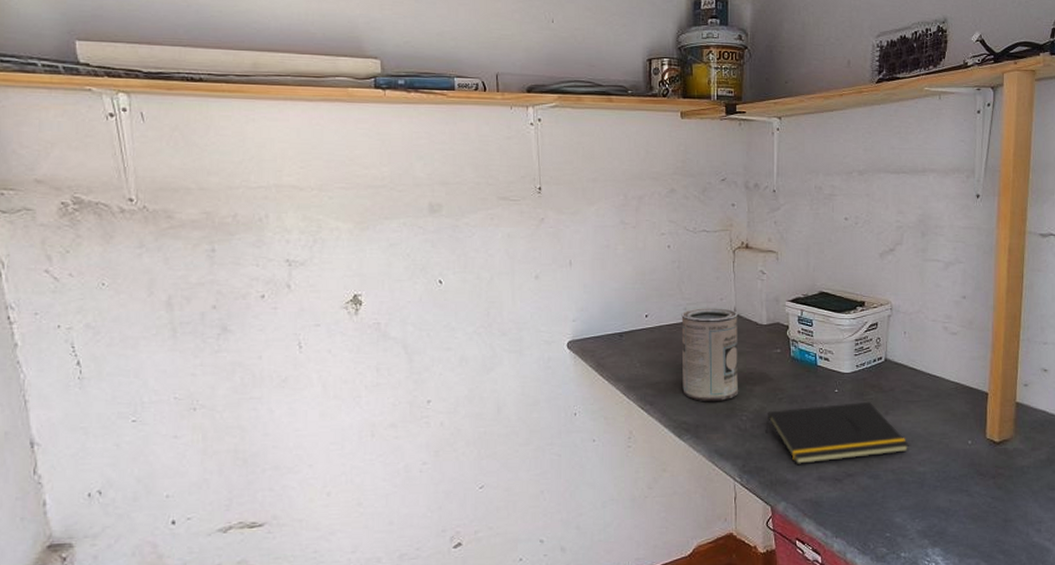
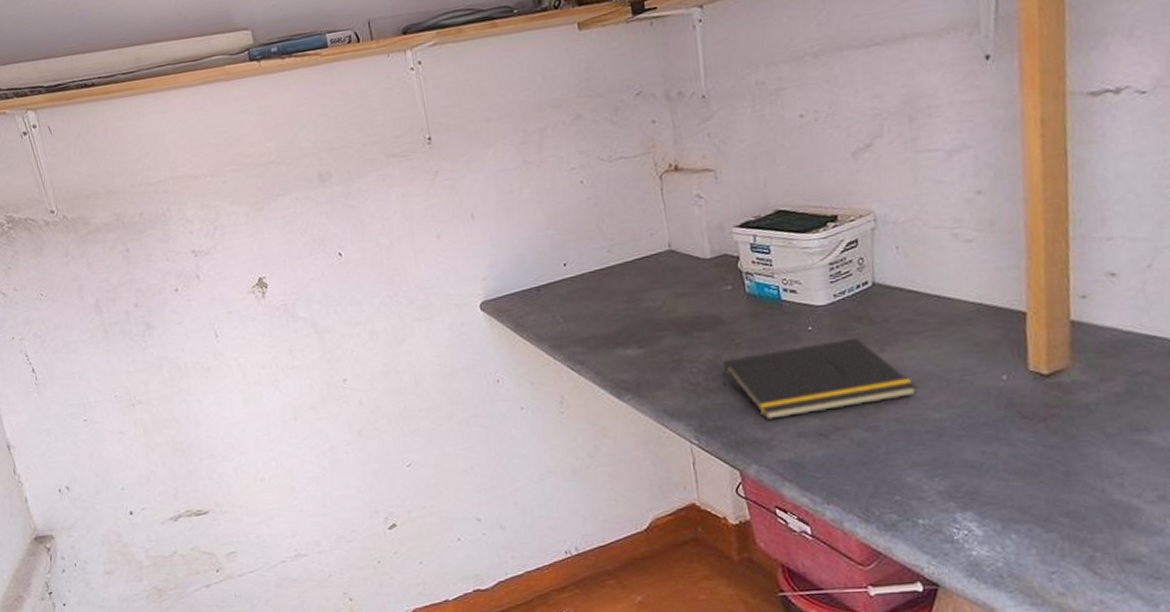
paint can: present [681,308,739,401] -> none [605,244,685,355]

